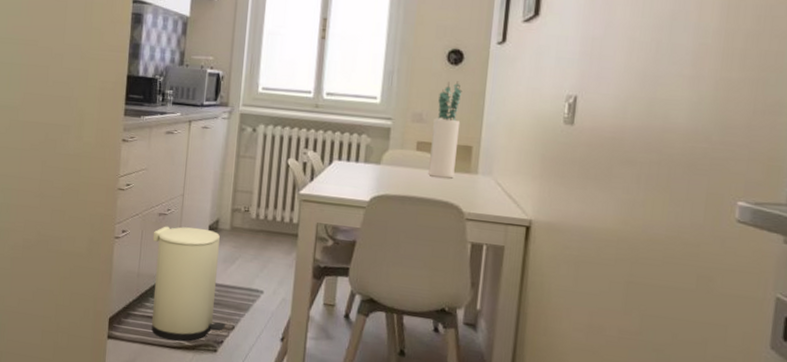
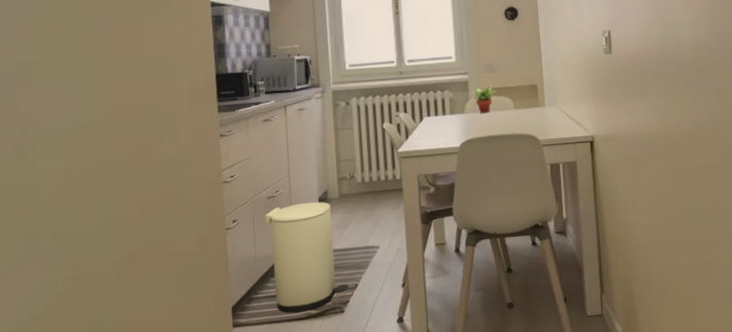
succulent plant: none [389,136,423,169] -> present [468,83,498,113]
vase: present [428,81,462,179] -> none [502,33,527,116]

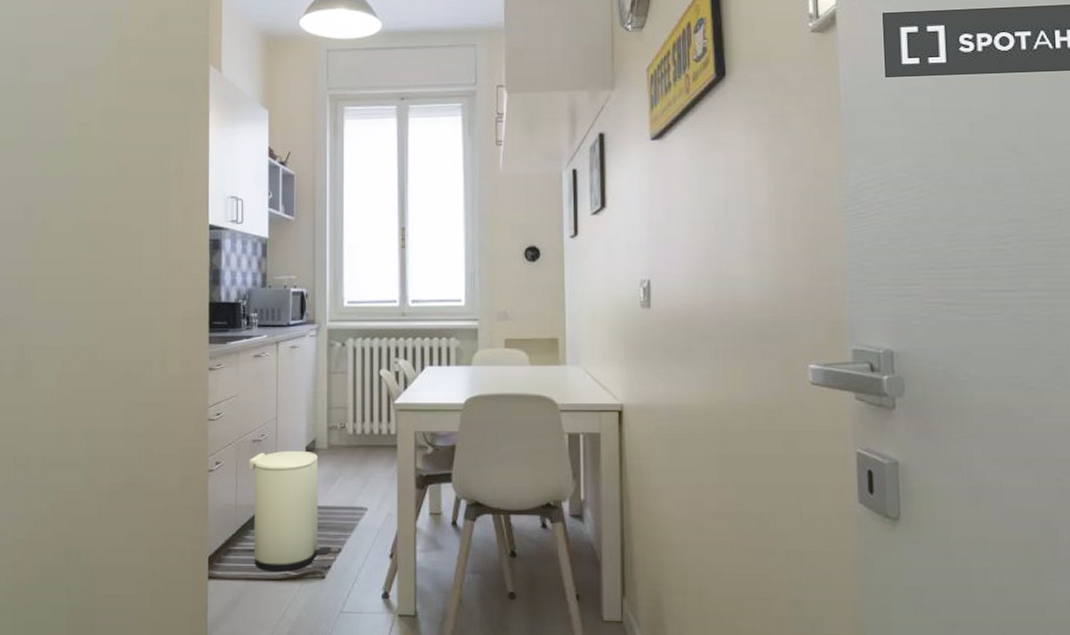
succulent plant: present [468,83,498,113] -> none [478,333,511,367]

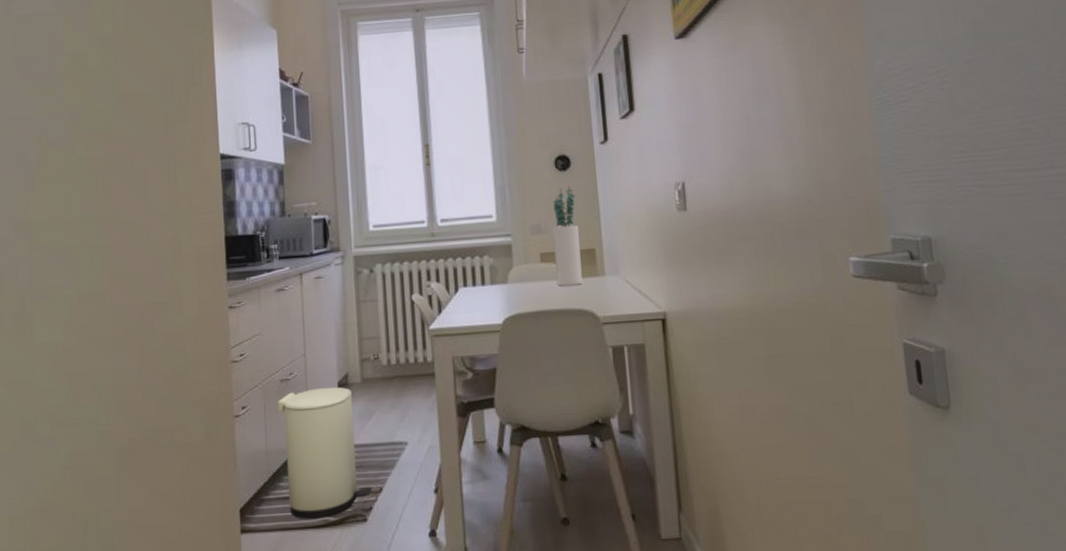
vase: none [518,277,545,373] -> present [553,186,583,287]

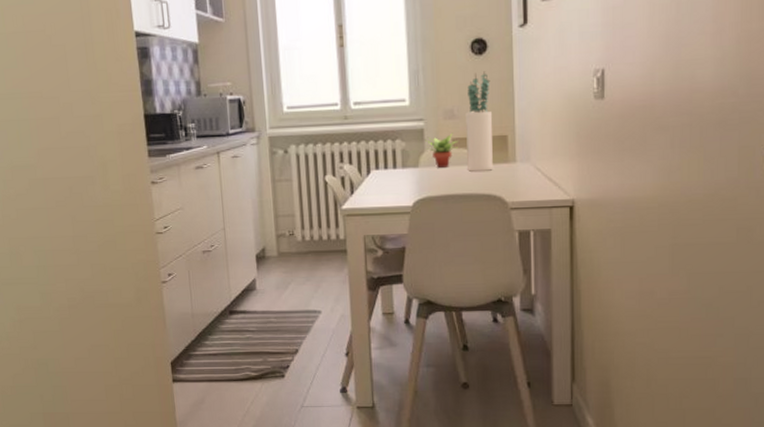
pedal bin: present [277,386,372,519] -> none [200,259,289,373]
succulent plant: none [512,247,547,283] -> present [424,132,459,168]

